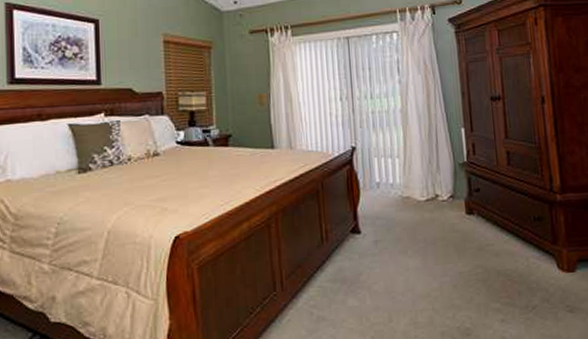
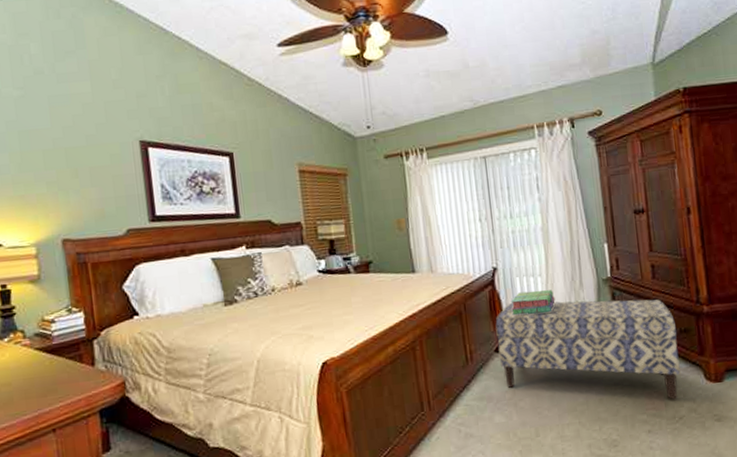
bench: none [352,184,534,288] -> present [495,299,681,399]
stack of books: none [368,171,412,196] -> present [510,290,555,315]

